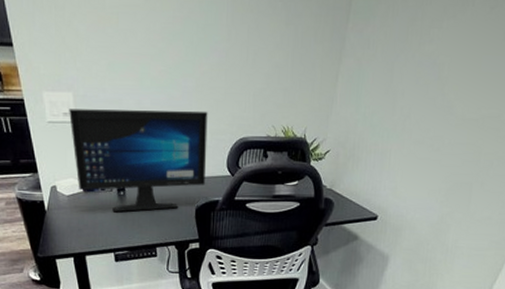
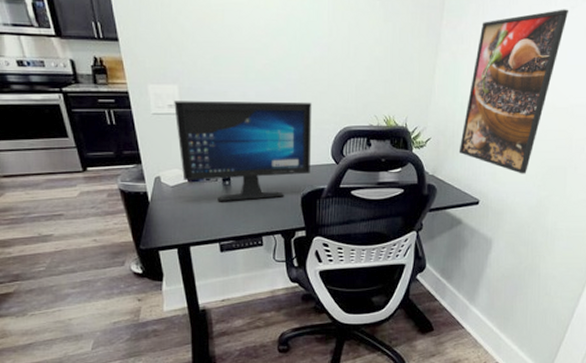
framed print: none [359,10,488,189] -> present [459,9,569,174]

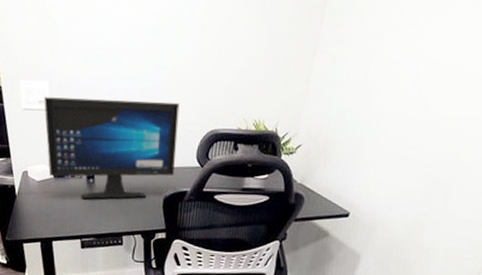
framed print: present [459,9,569,174] -> none [331,8,468,188]

